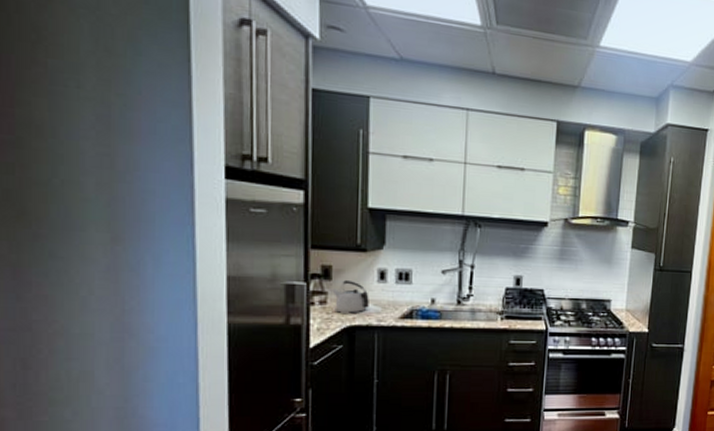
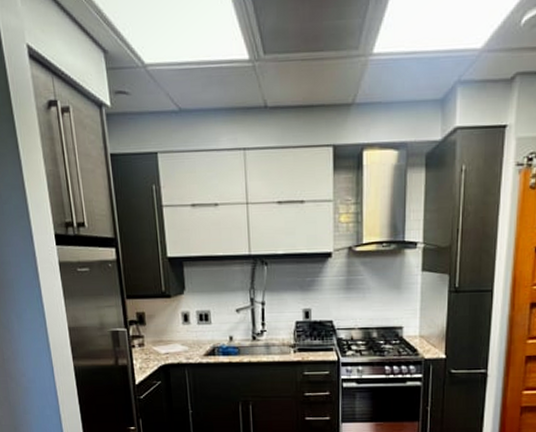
kettle: present [332,280,369,315] -> none [147,324,178,355]

